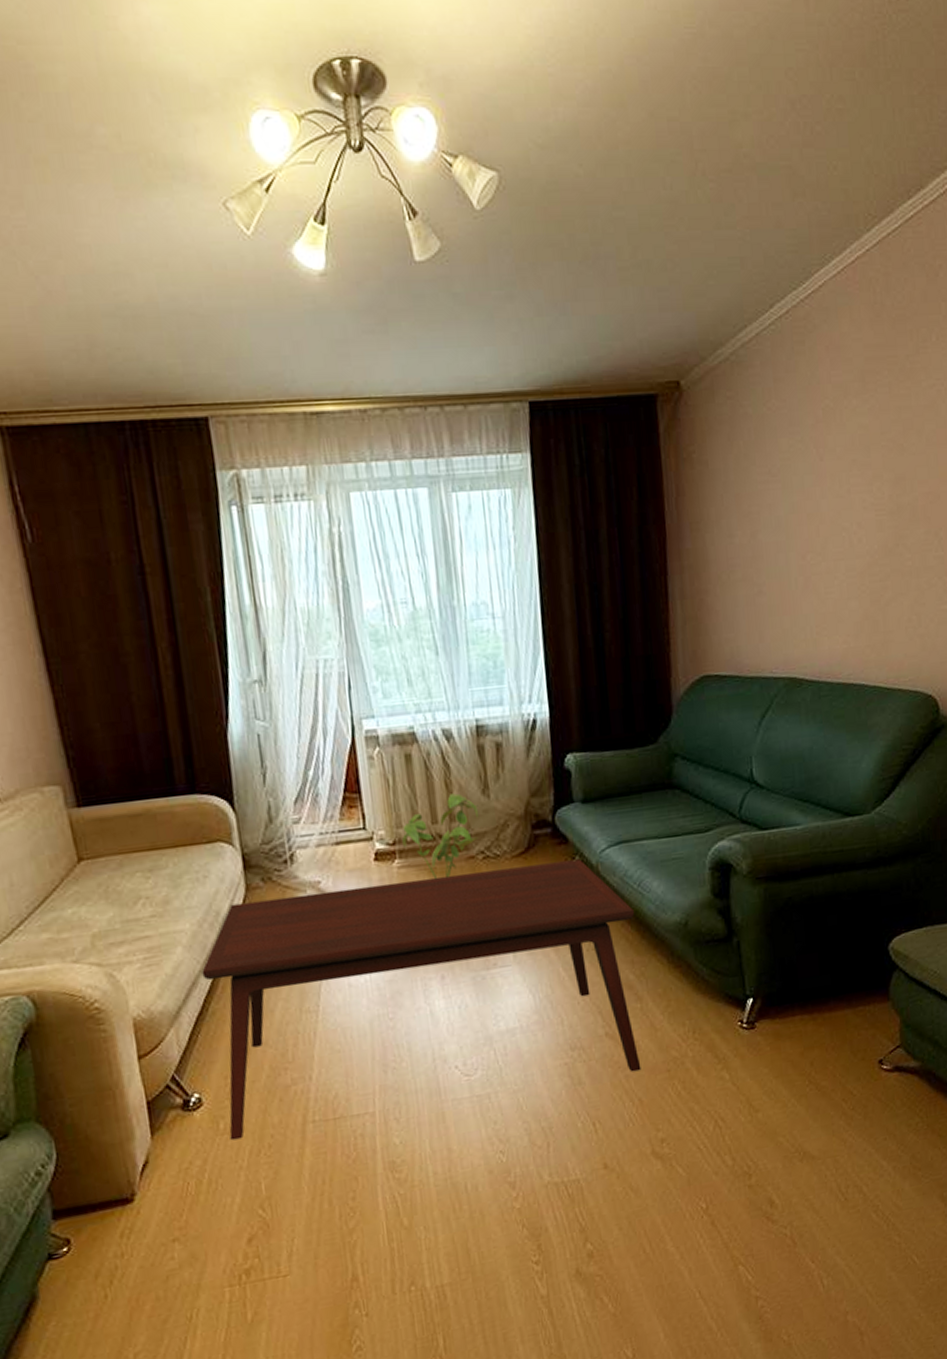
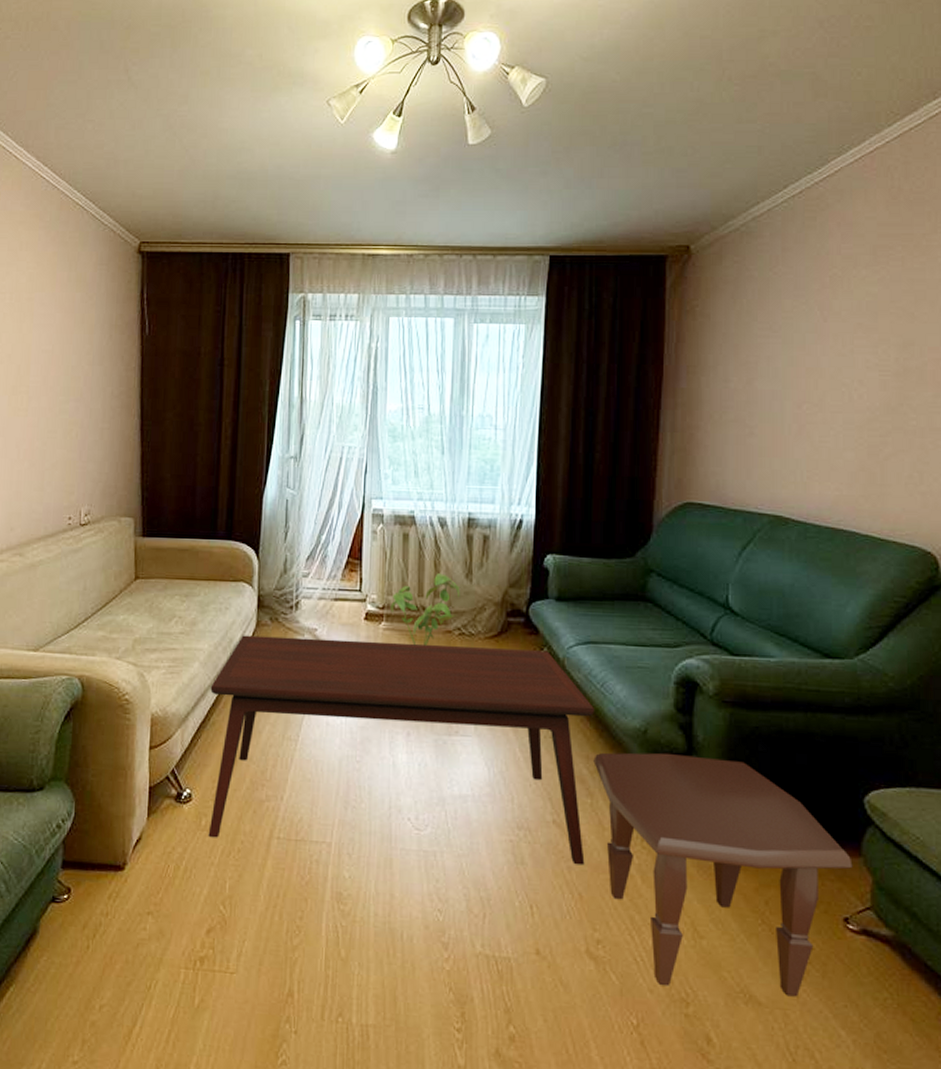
music stool: none [638,934,883,1165] -> present [593,752,853,997]

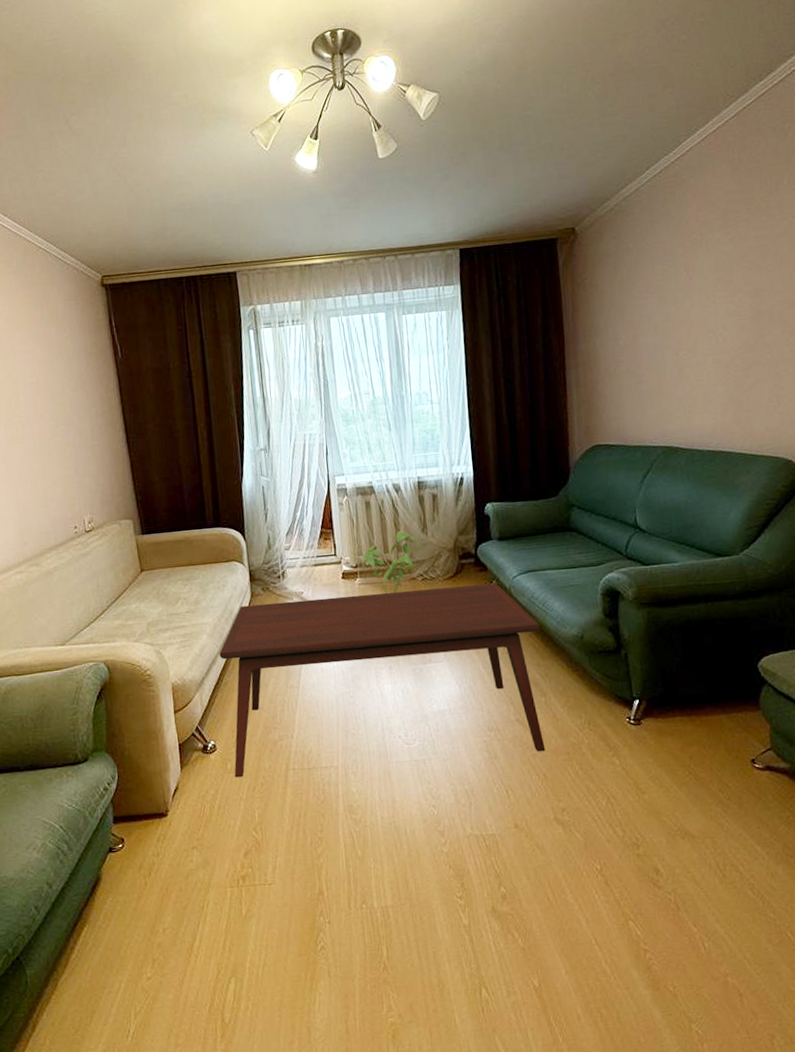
music stool: present [593,752,853,997] -> none [543,649,754,835]

